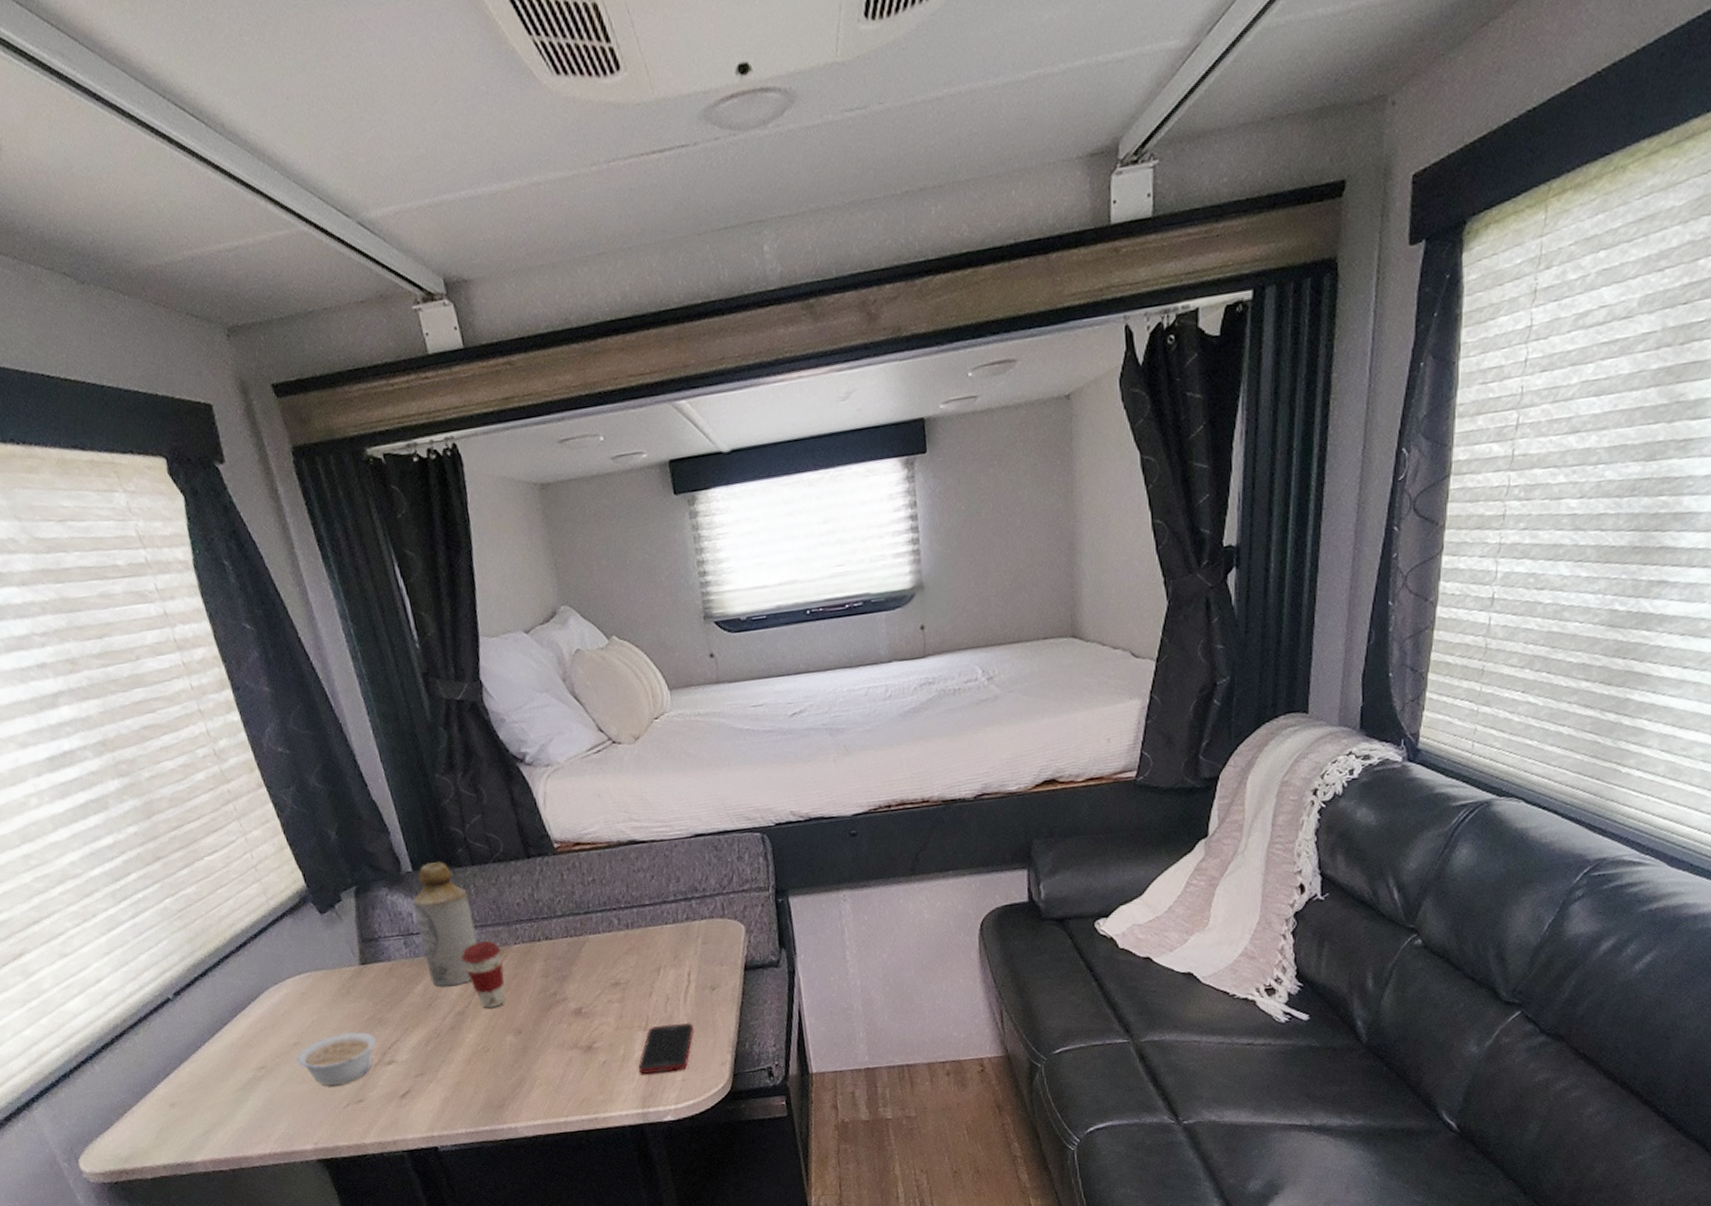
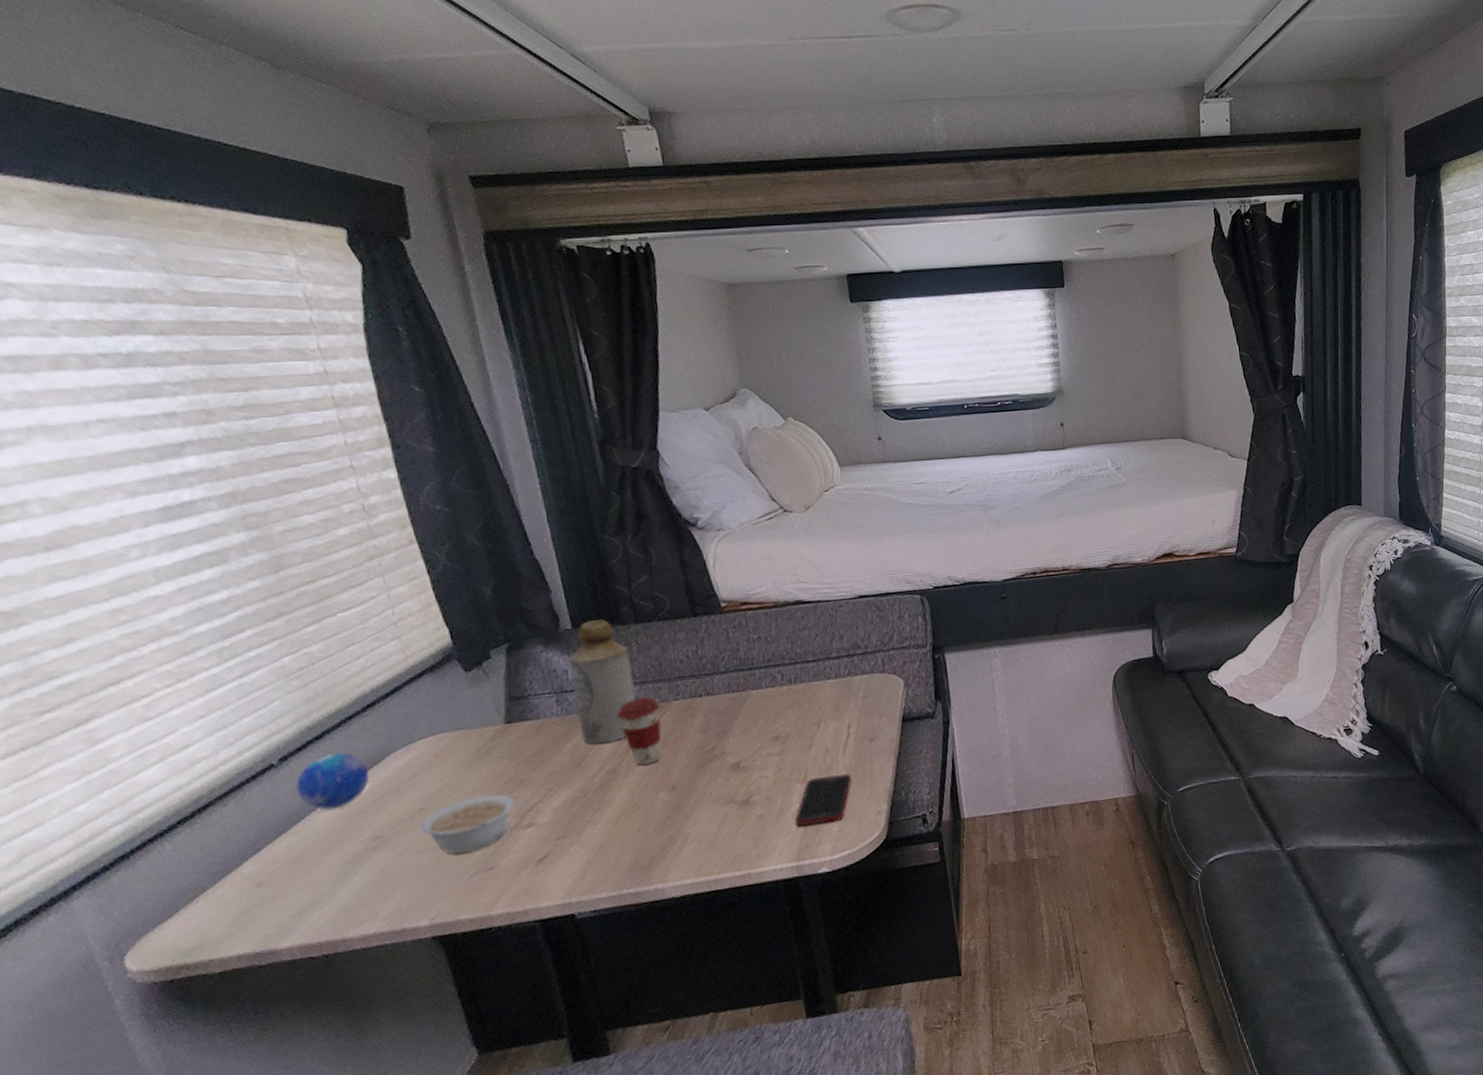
decorative orb: none [190,989,249,1041] -> present [296,752,370,810]

